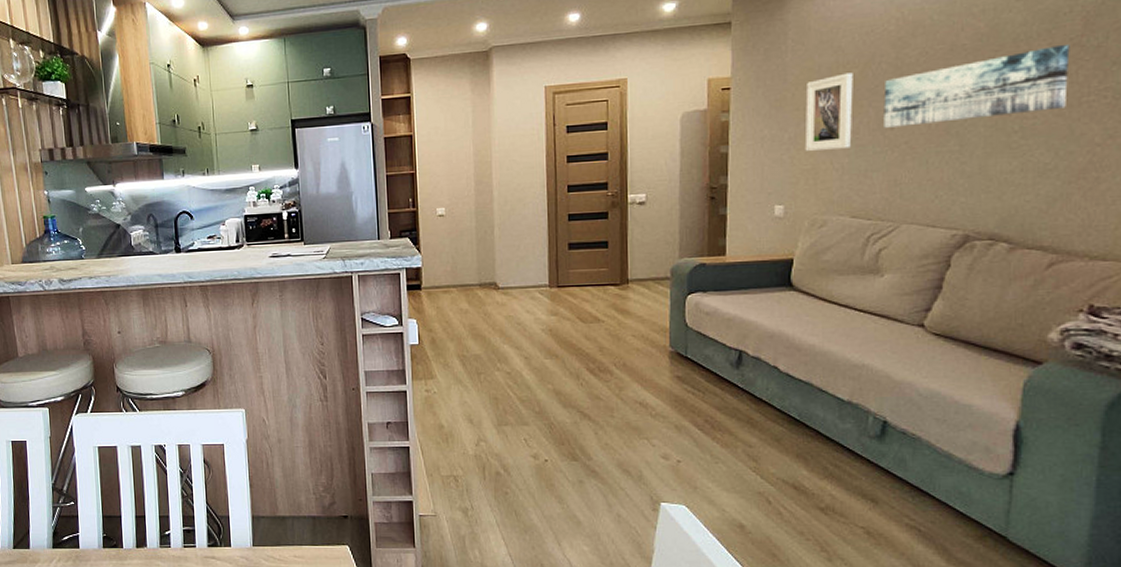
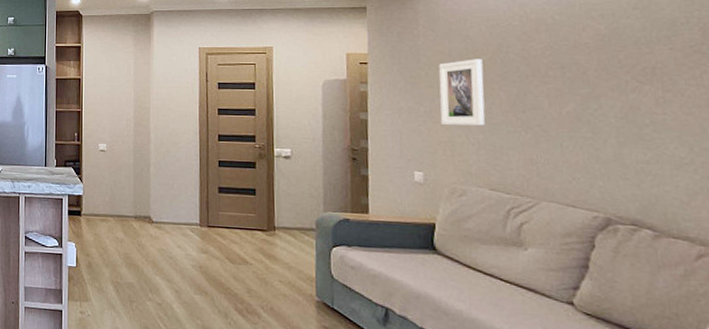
wall art: present [883,45,1070,128] -> none [513,51,695,111]

